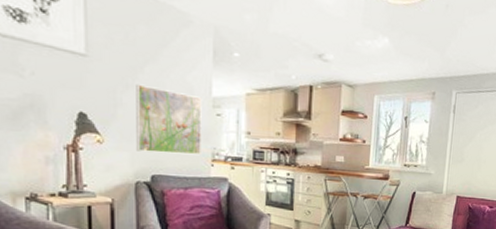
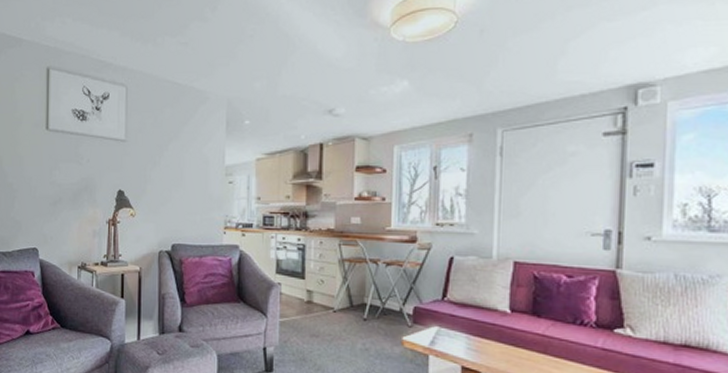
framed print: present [136,83,202,155] -> none [160,160,216,224]

